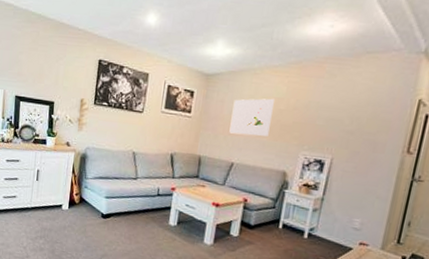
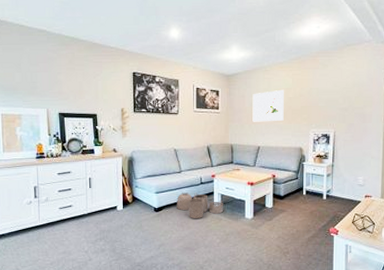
woven basket: none [126,202,181,234] -> present [176,192,224,218]

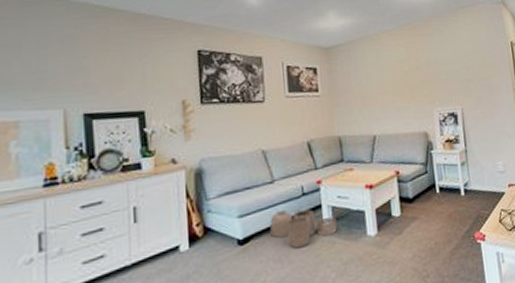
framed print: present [252,89,284,122] -> none [359,61,401,105]

